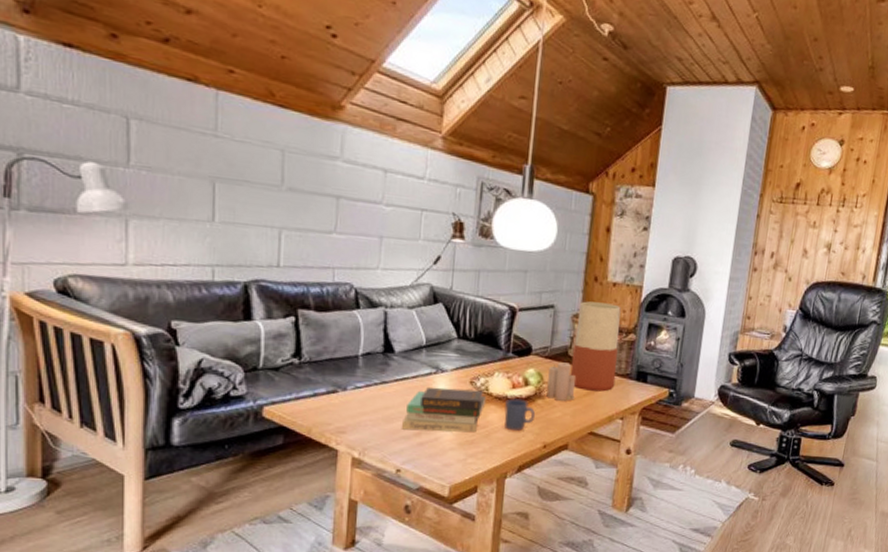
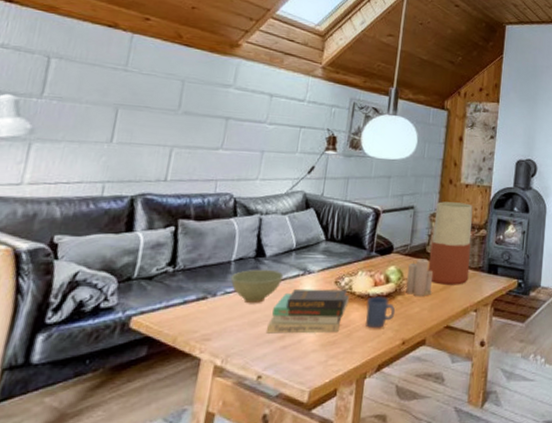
bowl: none [359,365,416,400] -> present [230,269,284,304]

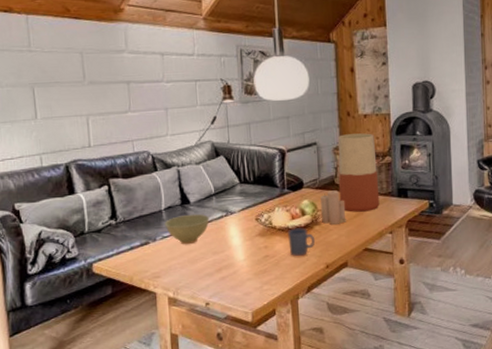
books: present [267,288,350,334] -> none [205,225,272,268]

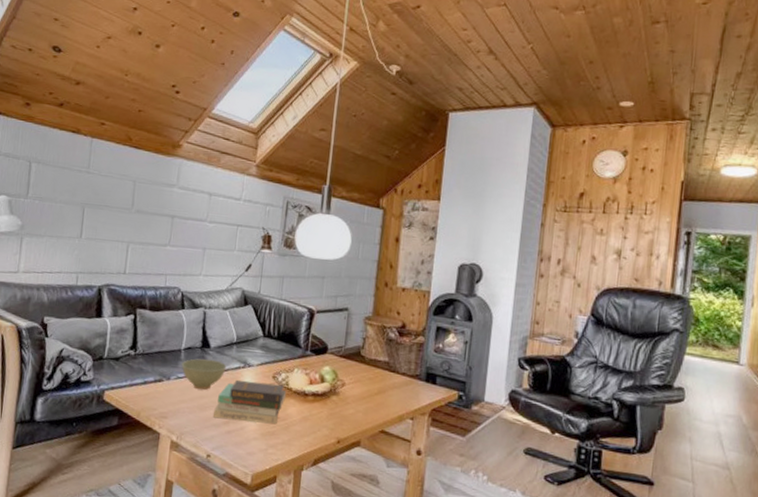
books: none [205,225,272,268] -> present [213,380,287,425]
mug: present [288,228,316,257] -> none [302,394,331,426]
candle: present [320,188,347,225] -> none [340,359,367,399]
vase: present [338,133,380,212] -> none [362,304,410,391]

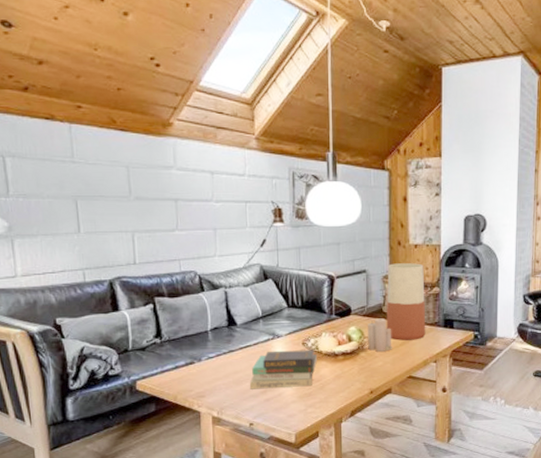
bowl: present [181,358,227,390] -> none [210,336,256,366]
candle: none [340,359,367,399] -> present [368,316,392,352]
vase: none [362,304,410,391] -> present [386,263,426,341]

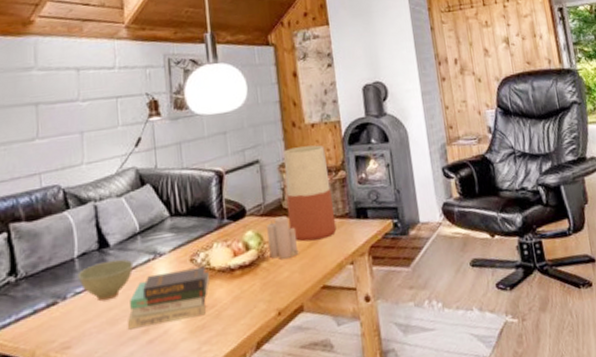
bowl: none [210,336,256,366] -> present [77,259,134,301]

